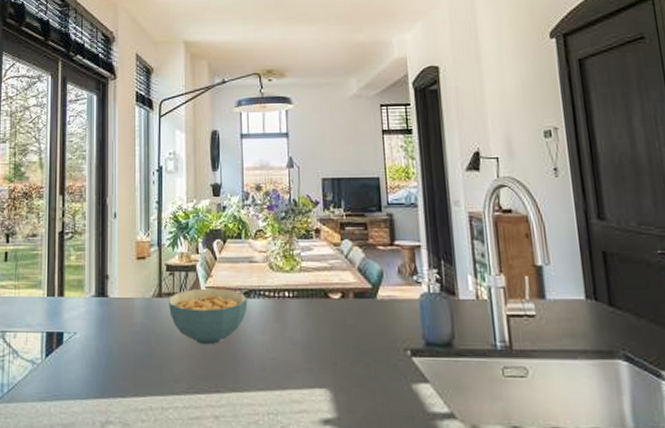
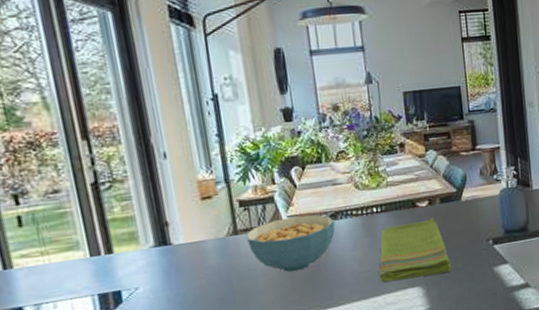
dish towel: none [286,312,364,378] -> present [379,217,452,282]

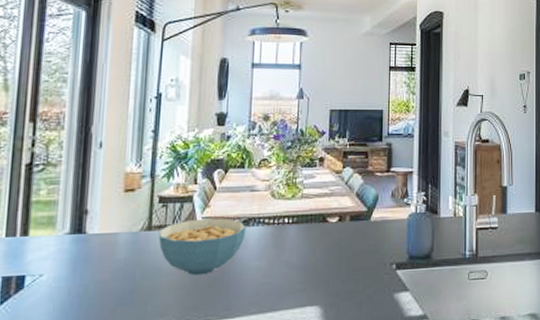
dish towel: present [379,217,452,282] -> none [280,234,353,297]

